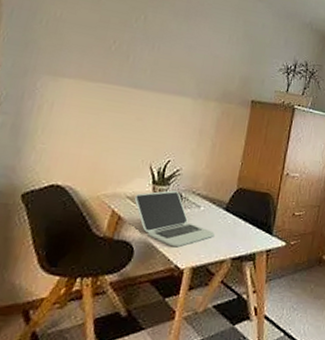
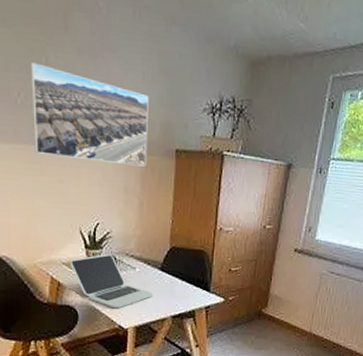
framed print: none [119,18,232,113] -> present [30,62,149,167]

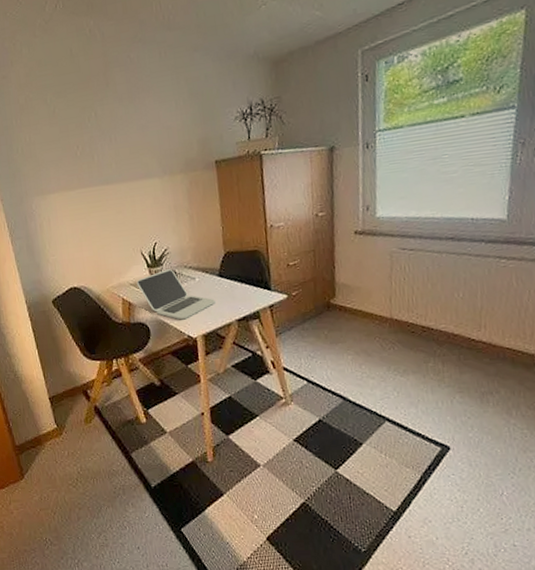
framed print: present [30,62,149,167] -> none [83,118,191,193]

